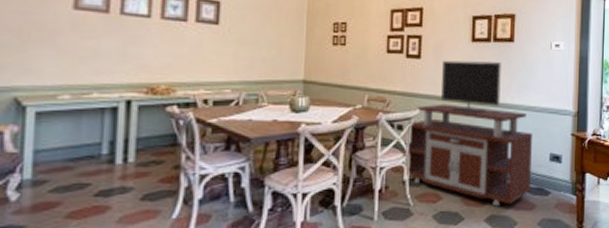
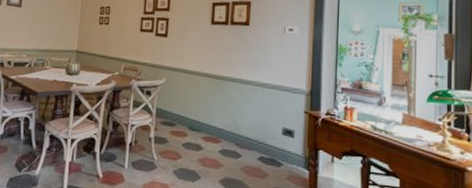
tv stand: present [406,60,533,207] -> none [152,39,267,171]

